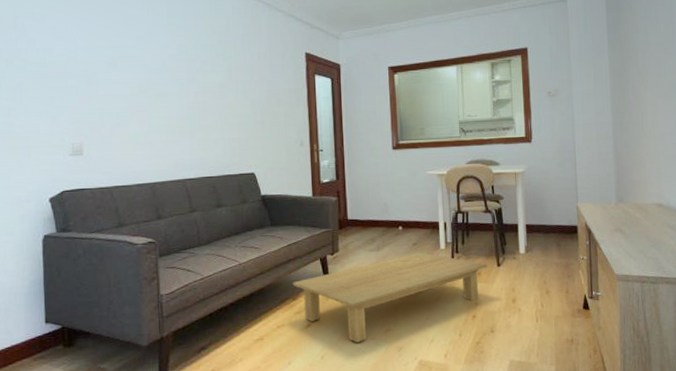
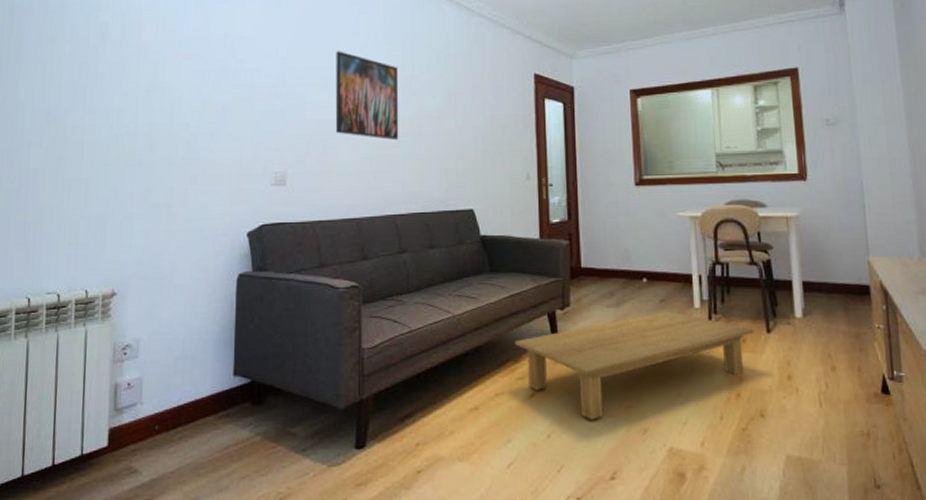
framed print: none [123,31,186,113] -> present [335,51,399,141]

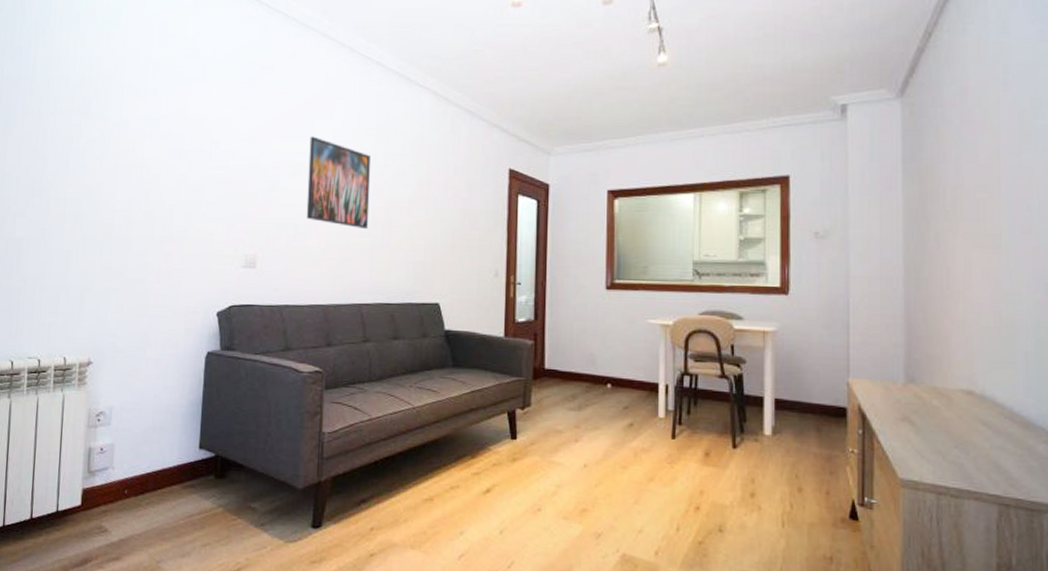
coffee table: present [515,311,754,420] -> none [473,418,719,520]

